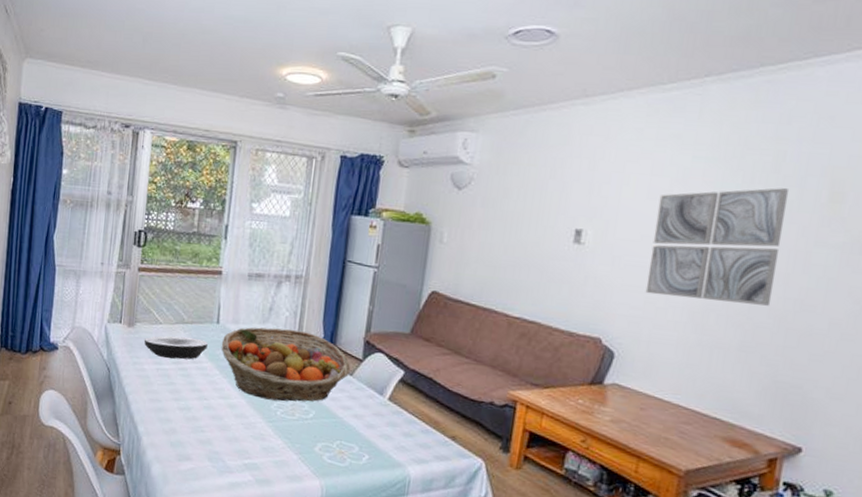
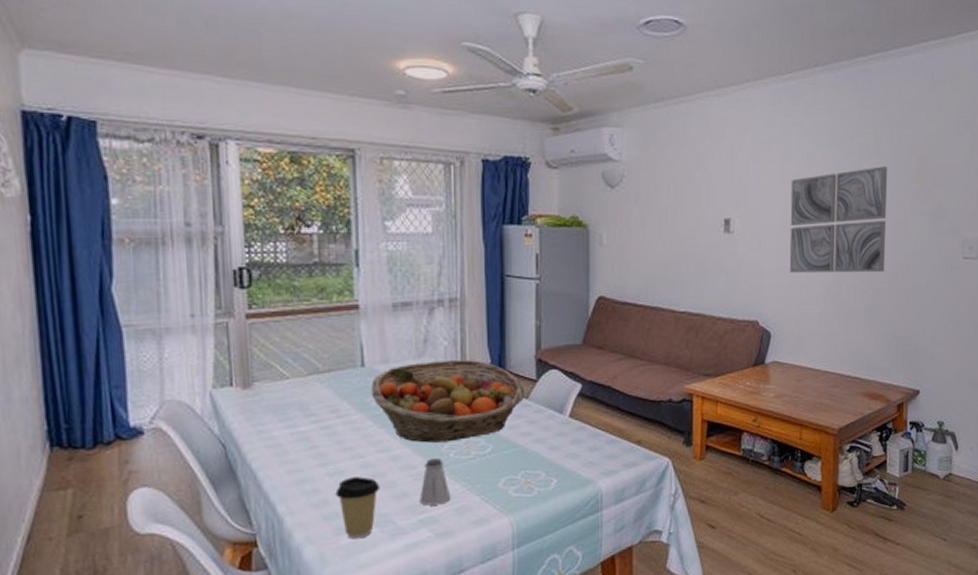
plate: present [144,336,208,360] -> none [267,389,354,418]
coffee cup: none [182,414,217,468] -> present [335,477,381,539]
saltshaker: none [246,412,273,455] -> present [419,458,451,506]

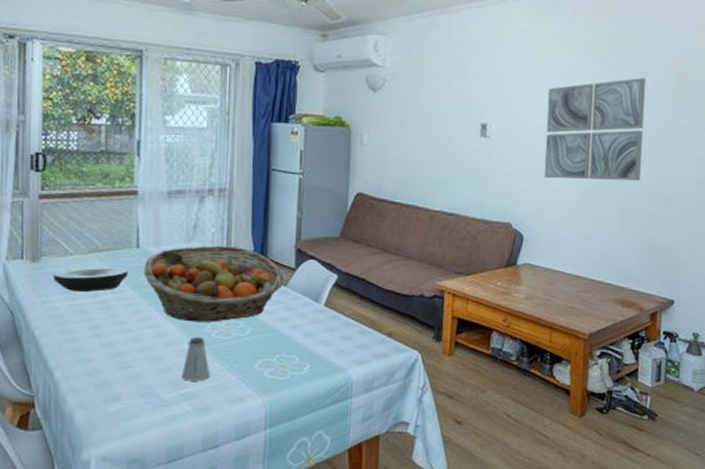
plate: none [267,389,354,418] -> present [52,267,128,292]
coffee cup: present [335,477,381,539] -> none [106,349,147,408]

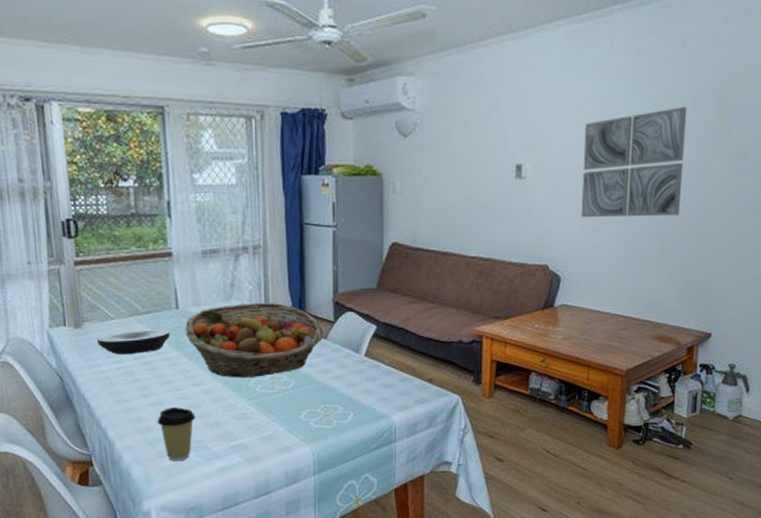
coffee cup: none [106,349,147,408] -> present [157,407,196,462]
saltshaker: present [181,337,210,381] -> none [230,392,258,434]

